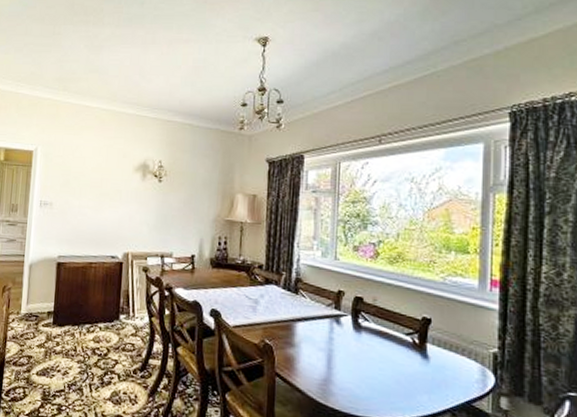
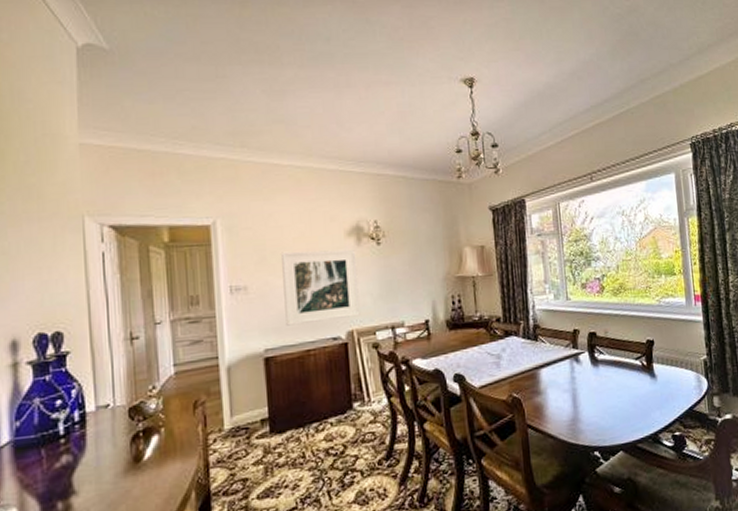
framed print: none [77,178,140,242] -> present [281,249,360,326]

